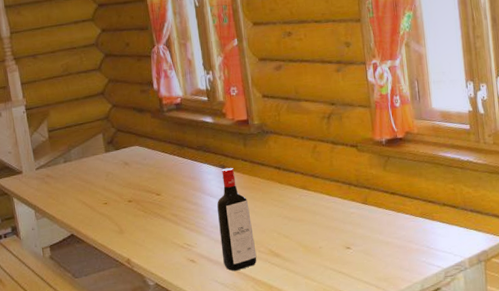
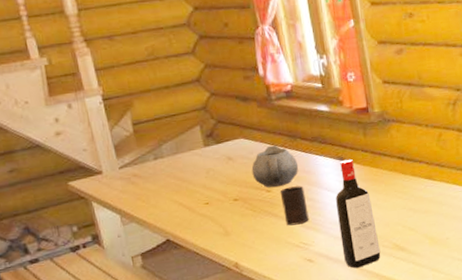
teapot: none [144,152,185,191] -> present [251,145,299,187]
cup: none [168,190,193,227] -> present [280,185,309,226]

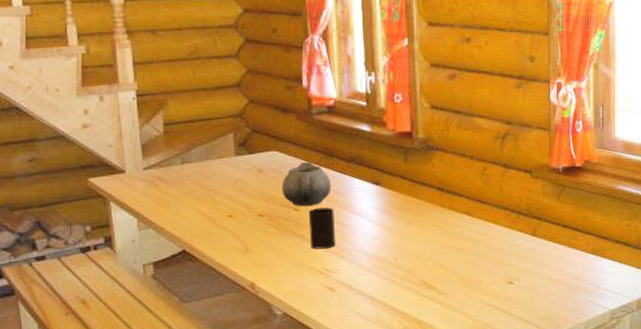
liquor bottle: present [336,159,381,269] -> none [367,184,407,303]

